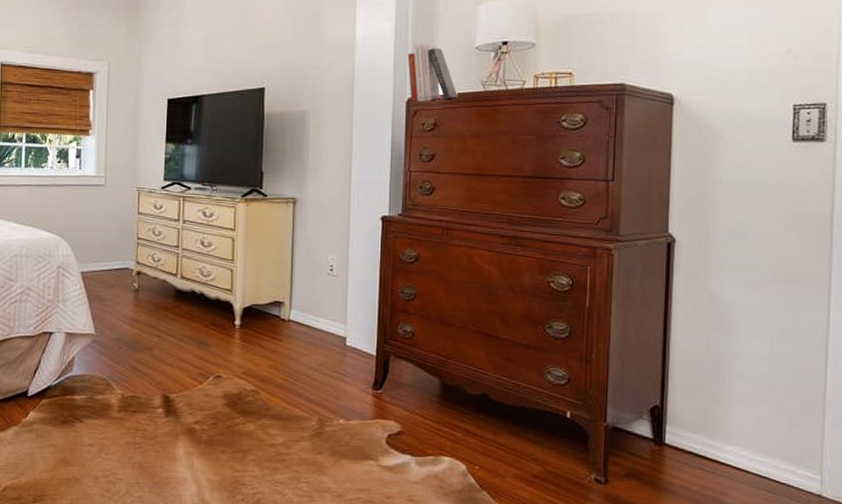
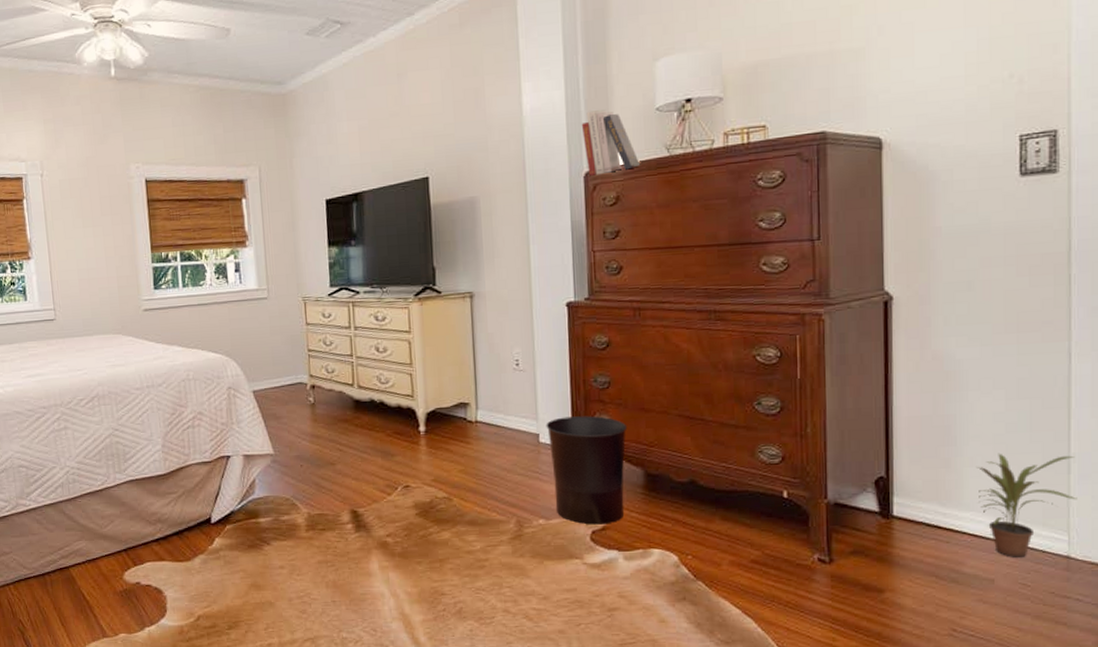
waste bin: none [353,323,429,429] -> present [546,416,628,525]
potted plant: none [742,392,830,493] -> present [977,453,1077,557]

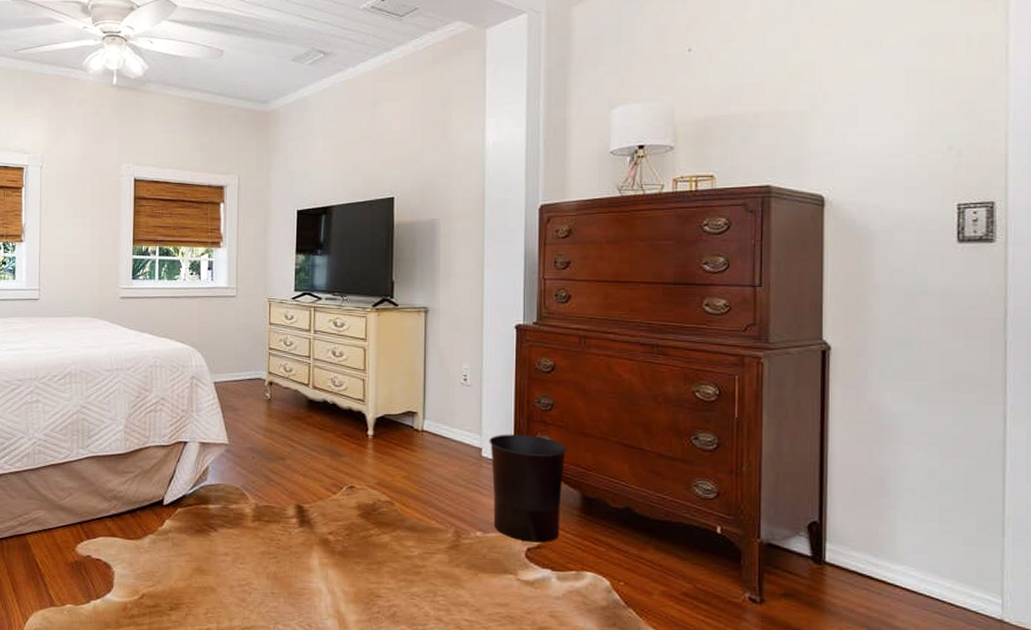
books: present [581,110,640,176] -> none [539,149,592,209]
potted plant: present [977,453,1077,557] -> none [910,509,1012,617]

